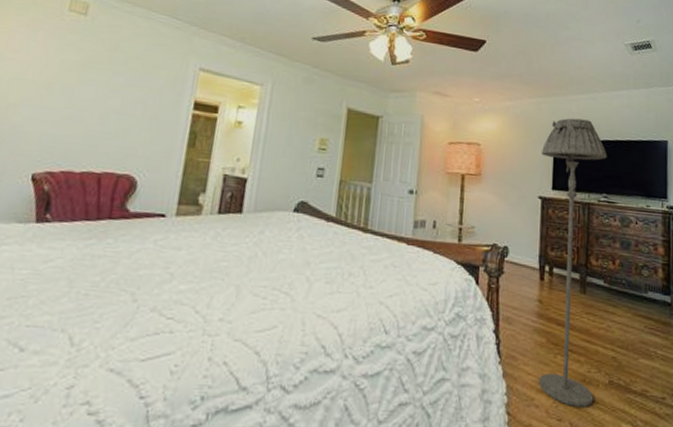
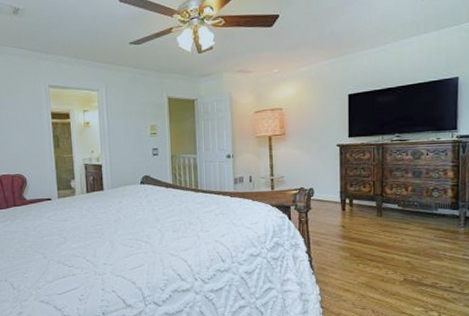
floor lamp: present [538,118,607,407] -> none [337,71,399,299]

